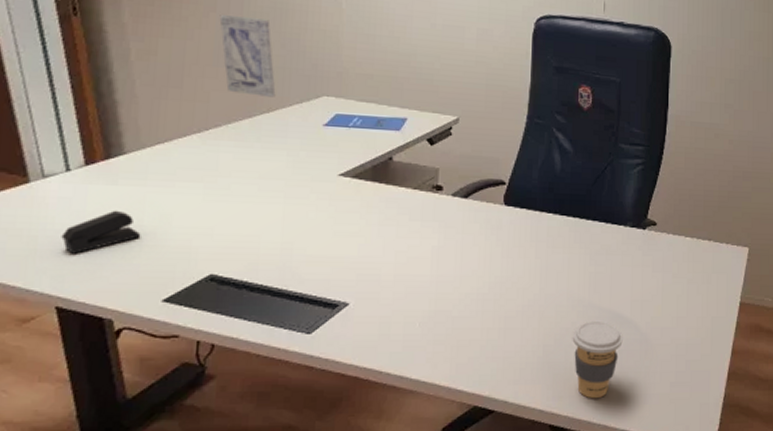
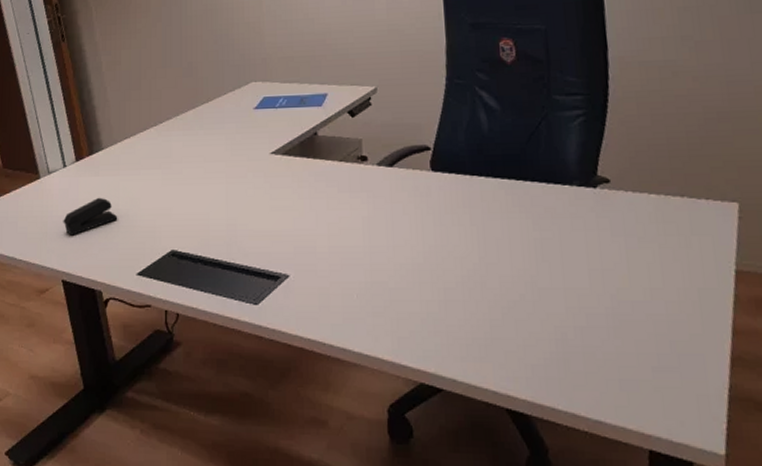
wall art: present [219,15,276,97] -> none [164,21,212,89]
coffee cup: present [572,320,623,399] -> none [521,292,584,382]

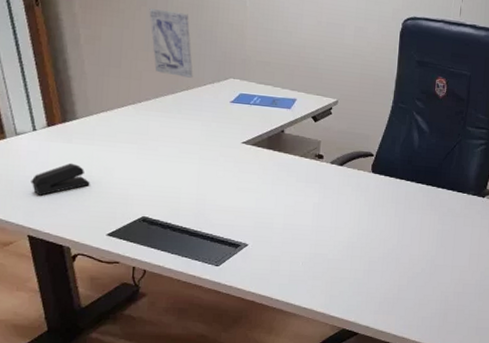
wall art: none [164,21,212,89] -> present [149,9,193,78]

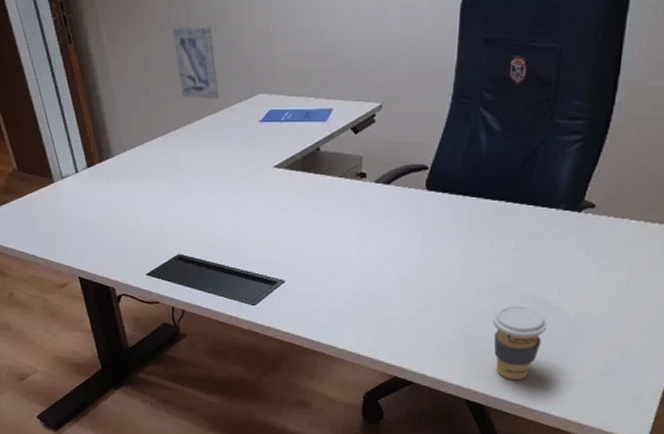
stapler: present [31,163,90,196] -> none [77,202,128,238]
coffee cup: none [421,268,462,329] -> present [492,305,548,381]

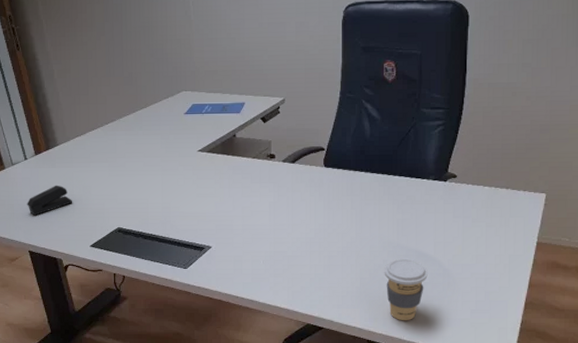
stapler: none [77,202,128,238] -> present [27,185,73,216]
wall art: present [172,26,219,99] -> none [107,36,150,96]

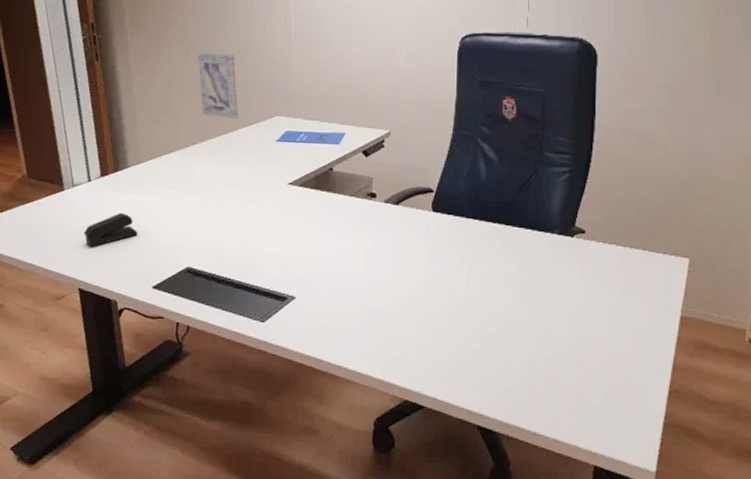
wall art: none [107,36,150,96] -> present [197,53,239,119]
coffee cup: present [384,258,428,321] -> none [499,325,552,405]

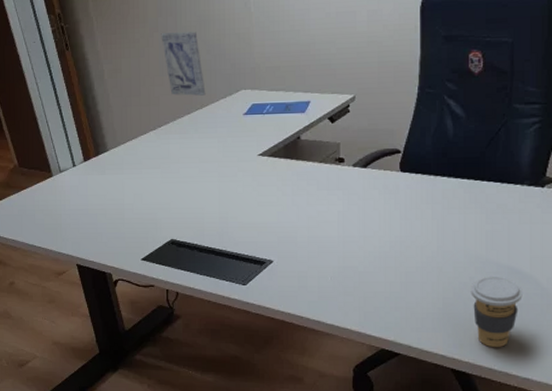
stapler: present [84,212,138,247] -> none [75,193,123,226]
coffee cup: none [499,325,552,405] -> present [470,276,523,348]

